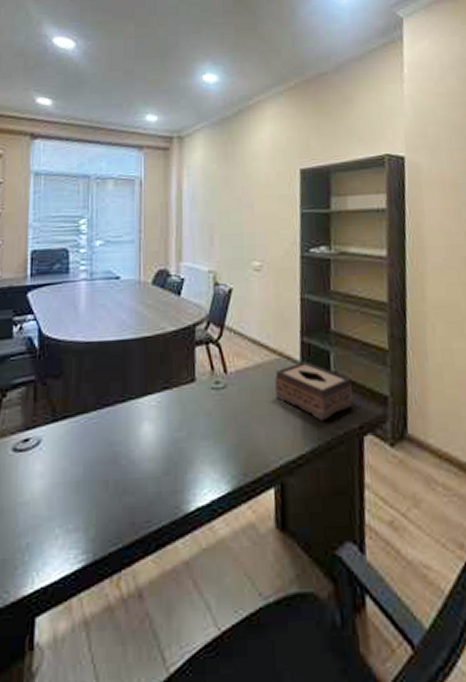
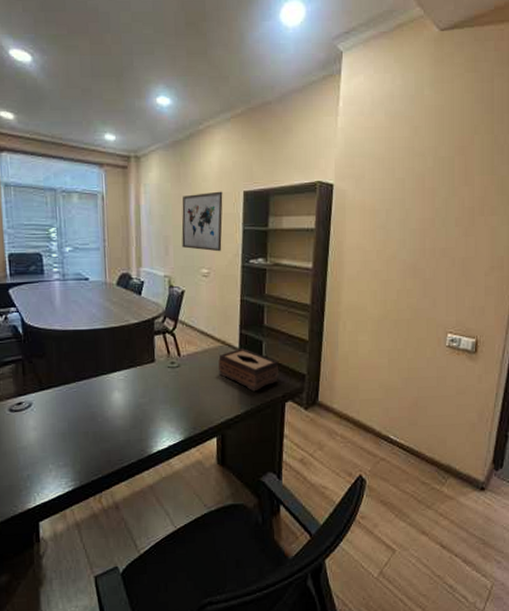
wall art: none [229,170,277,240] -> present [181,191,223,252]

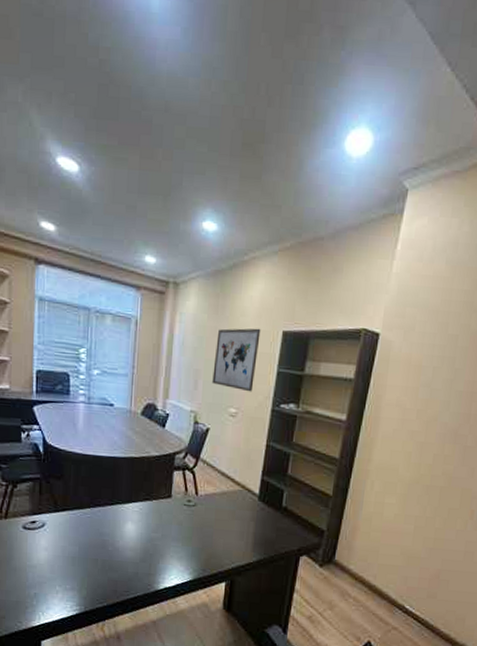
tissue box: present [218,348,279,392] -> none [235,495,298,541]

